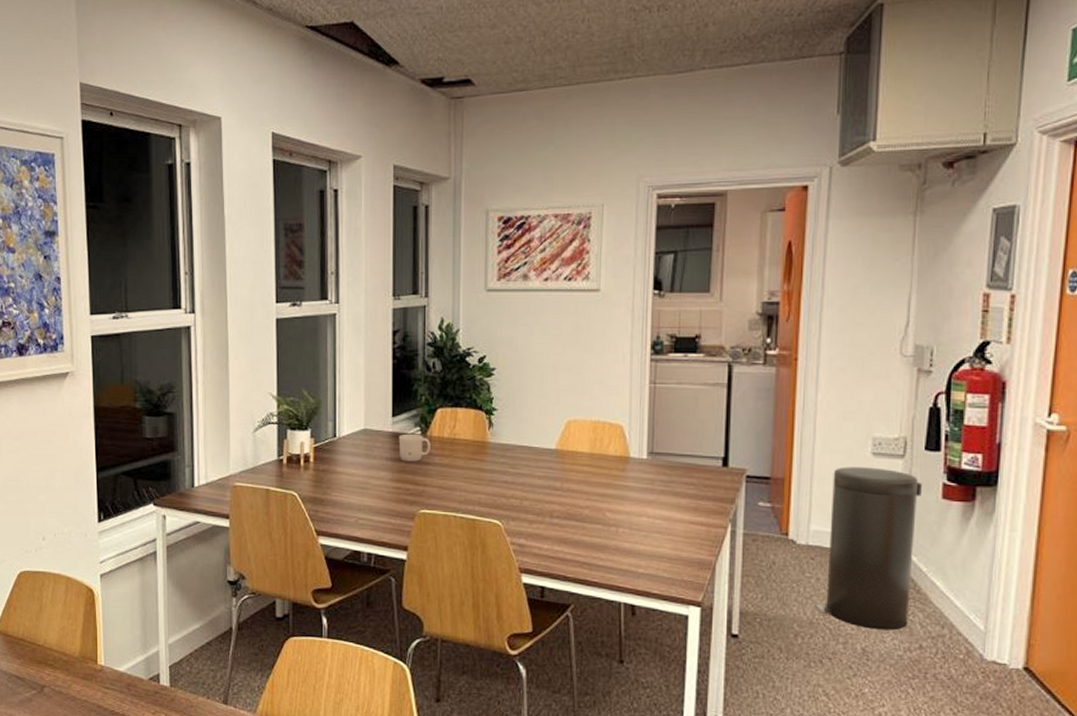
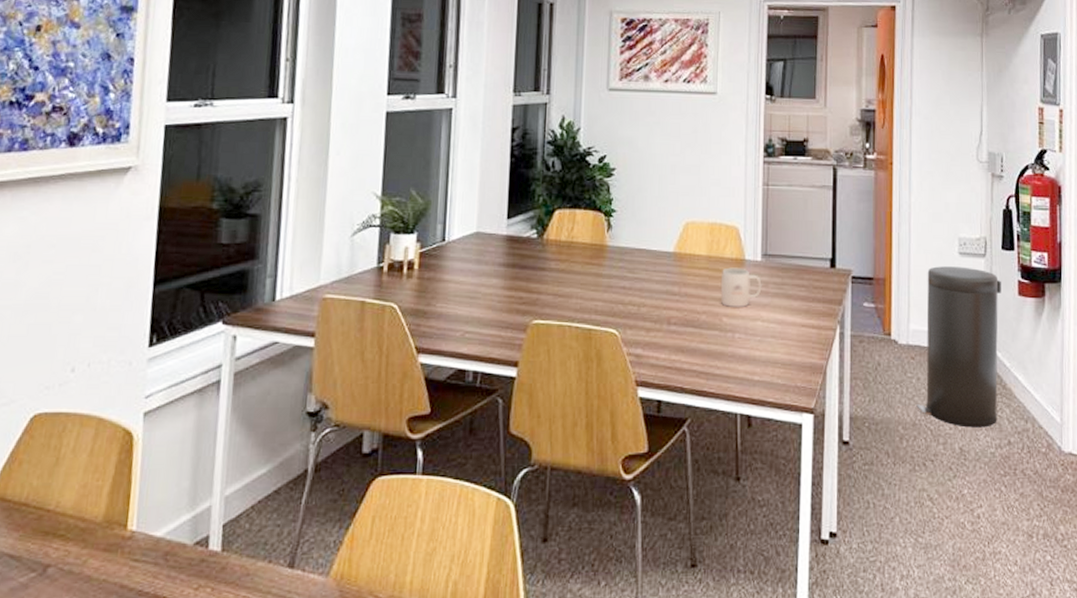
mug: present [398,433,431,462] -> none [513,237,547,267]
mug: none [603,464,648,503] -> present [720,267,762,307]

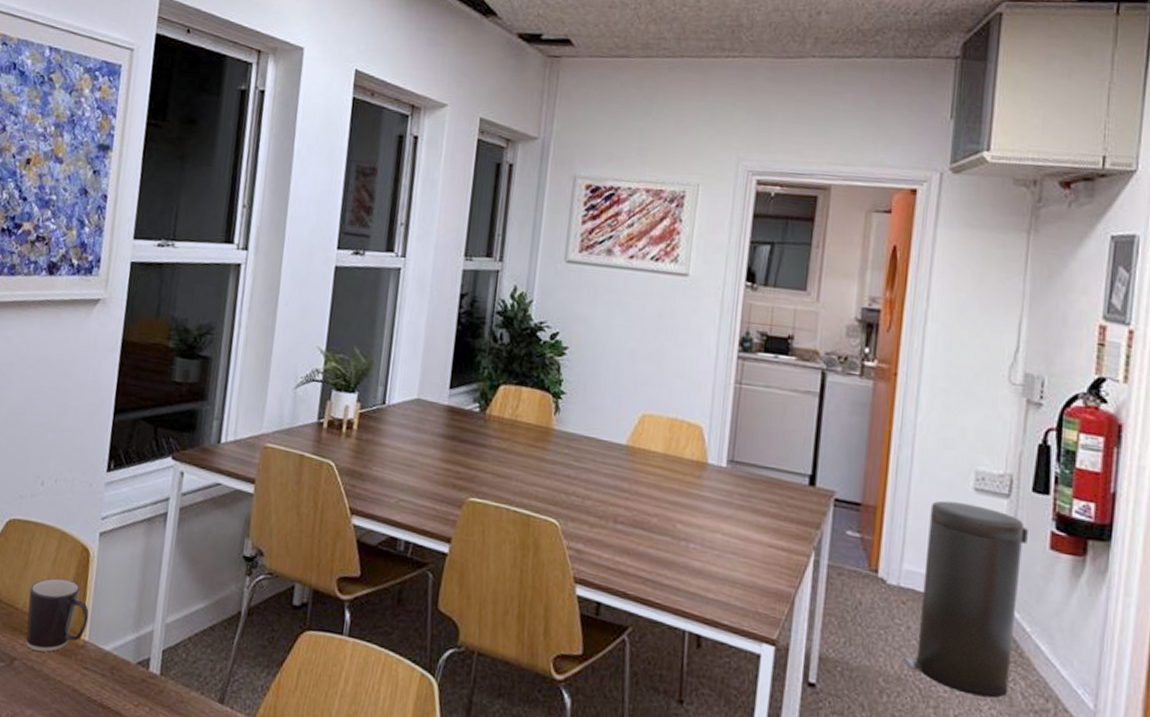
mug: none [60,468,136,552] -> present [25,578,89,652]
mug: present [720,267,762,307] -> none [676,469,725,516]

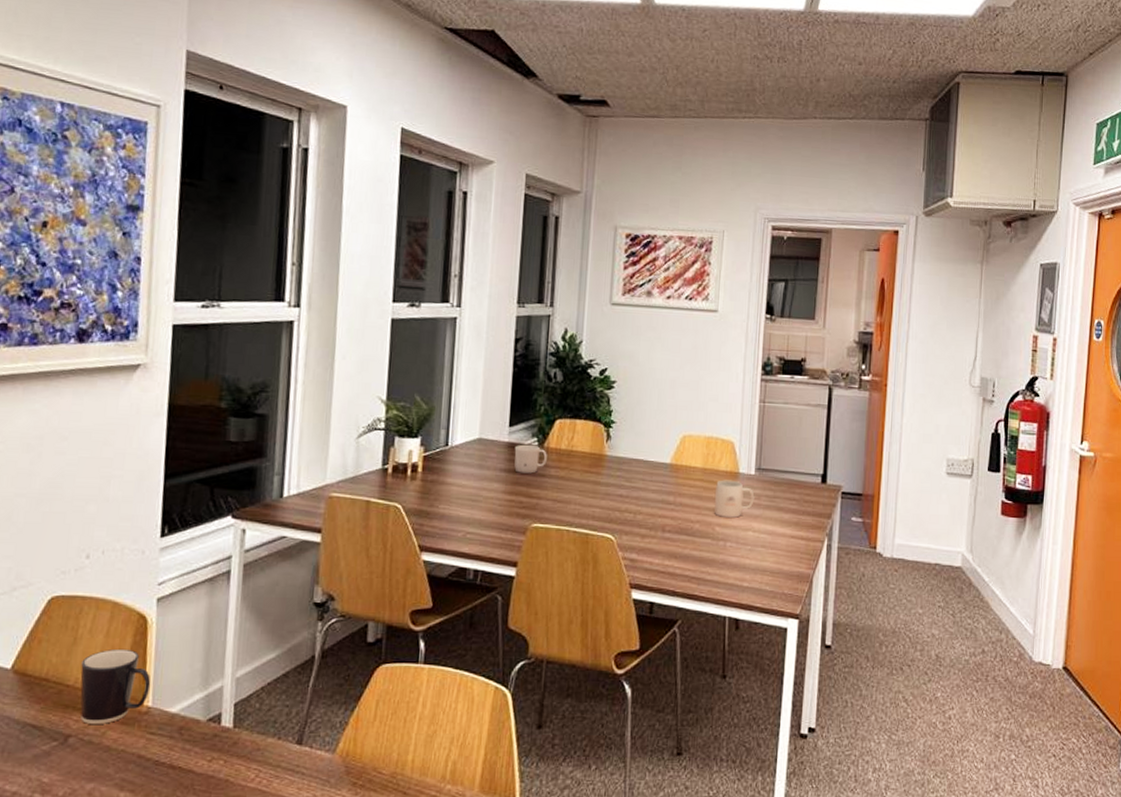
mug: none [453,409,489,442] -> present [514,444,547,474]
mug: none [676,469,725,516] -> present [714,480,755,518]
pedal bin: present [903,500,1028,698] -> none [897,485,985,637]

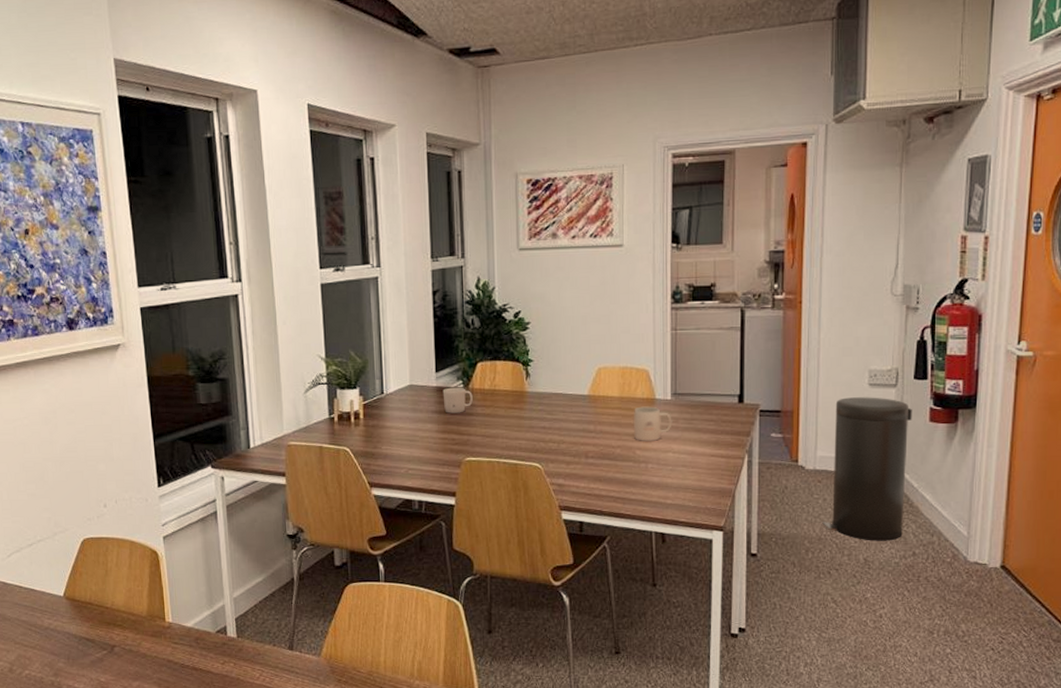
mug: present [80,648,151,724] -> none [114,577,169,637]
pedal bin: none [897,485,985,637] -> present [822,397,912,541]

